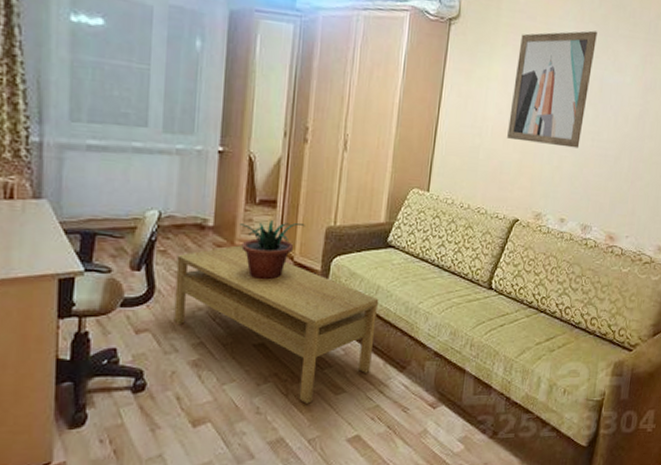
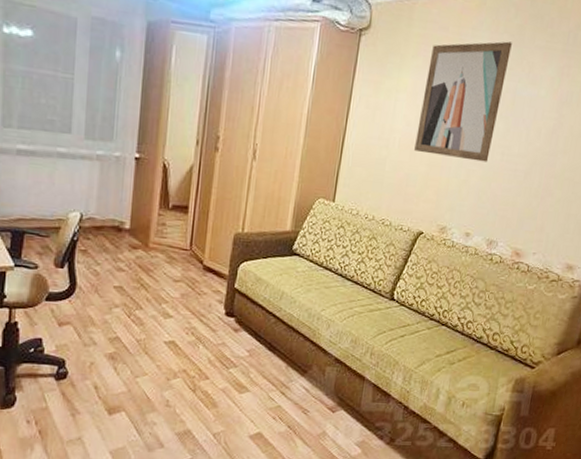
coffee table: present [173,245,379,404] -> none [92,248,283,400]
potted plant: present [239,219,305,280] -> none [153,224,215,282]

